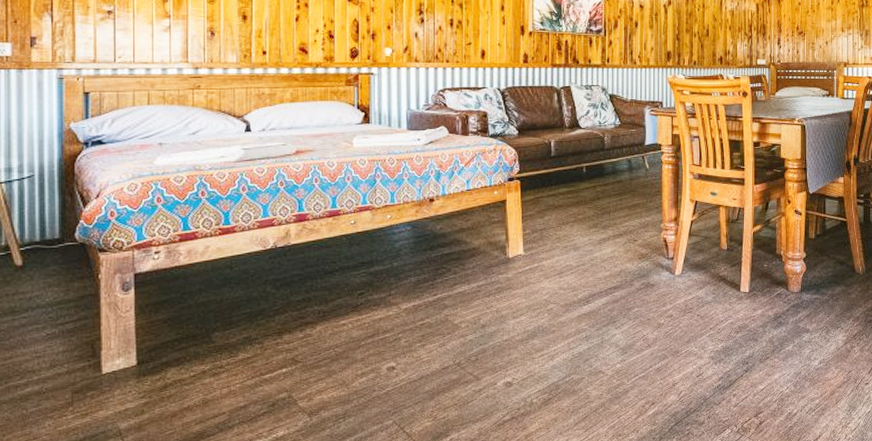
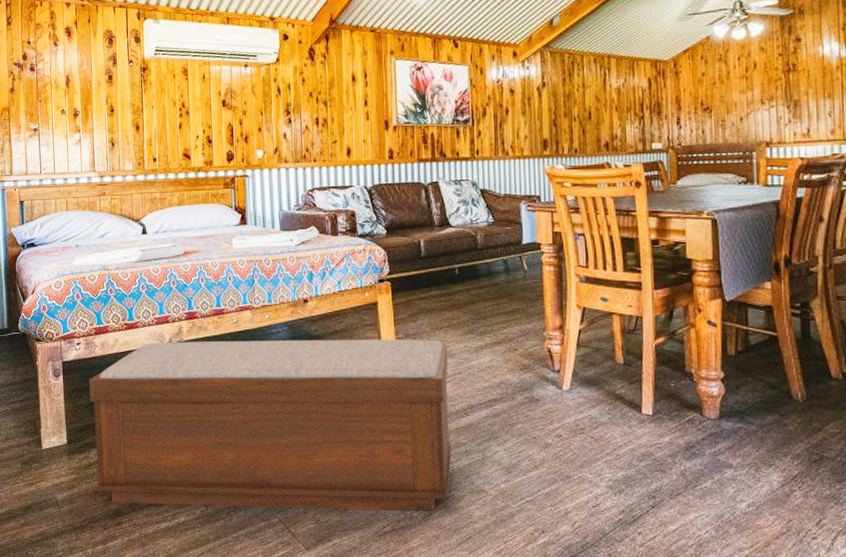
bench: none [169,234,574,425] -> present [89,339,453,511]

